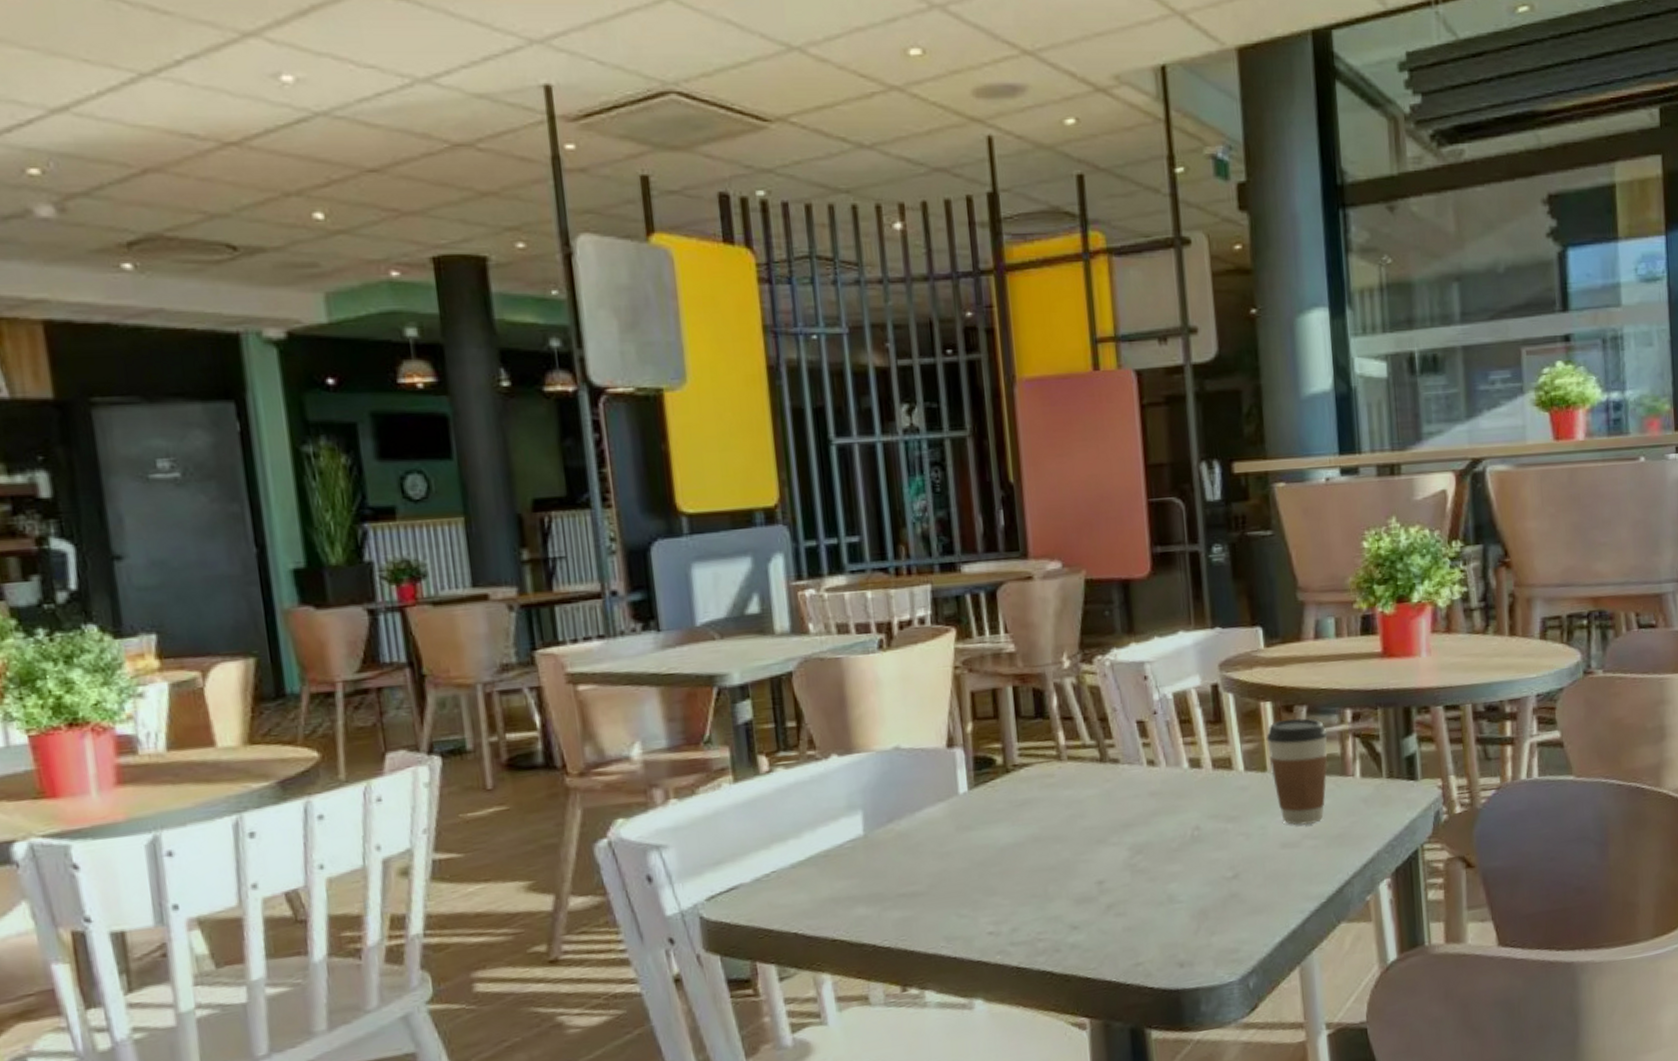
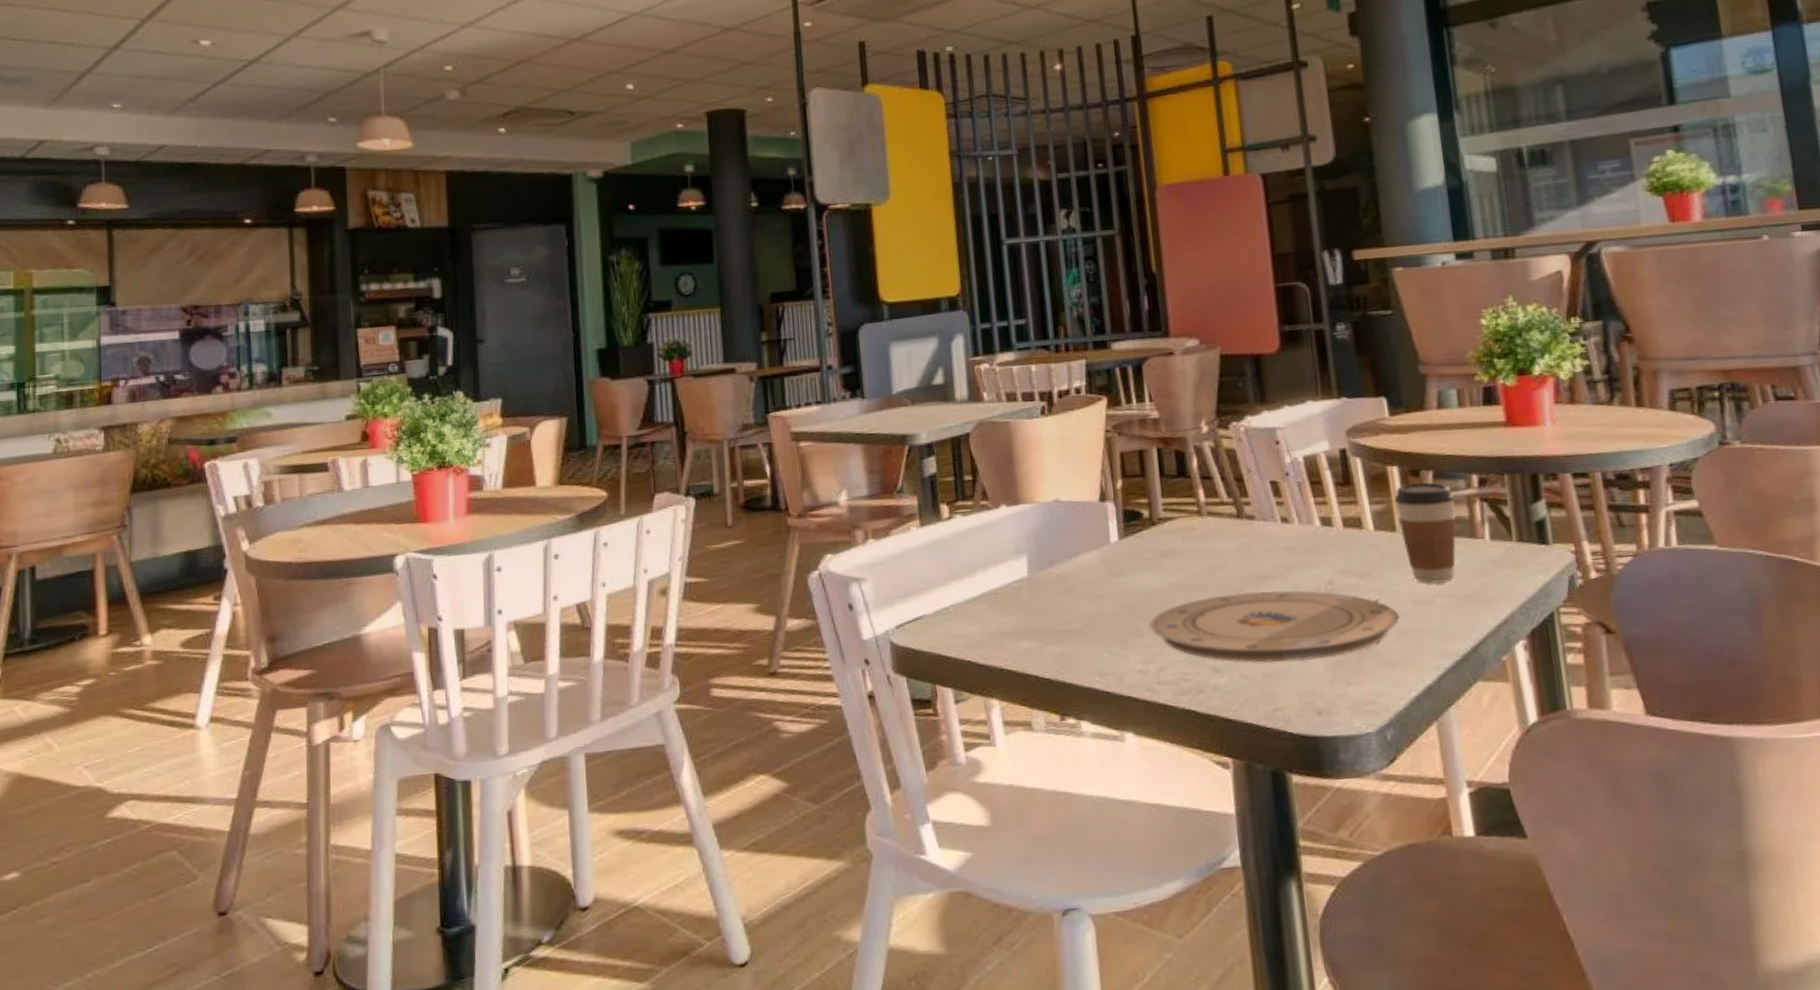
plate: none [1002,837,1266,918] -> present [1150,590,1399,663]

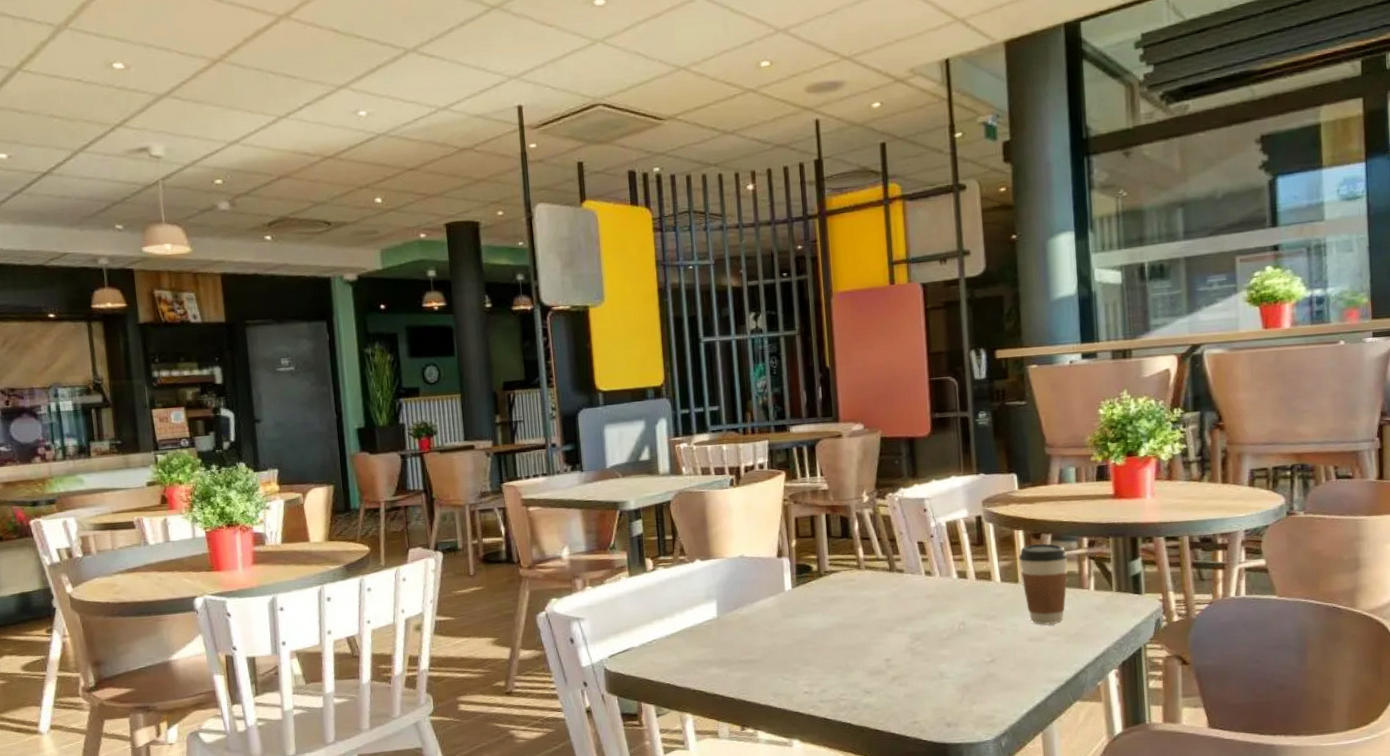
plate: present [1150,590,1399,663] -> none [815,629,1017,687]

